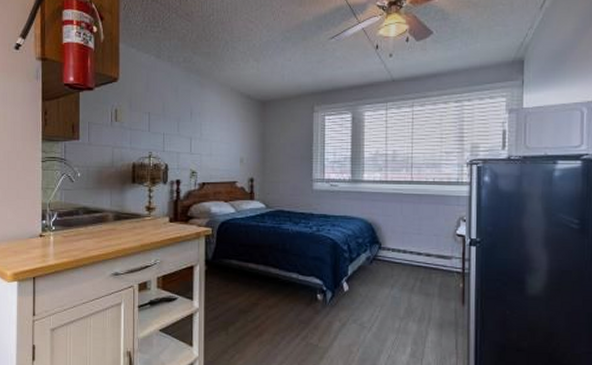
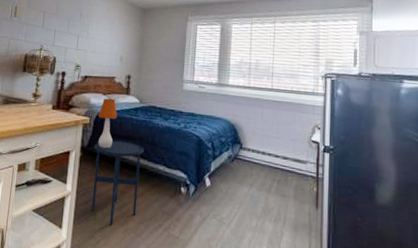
side table: none [219,248,274,339] -> present [91,138,144,225]
table lamp: none [220,205,243,260] -> present [98,98,118,149]

